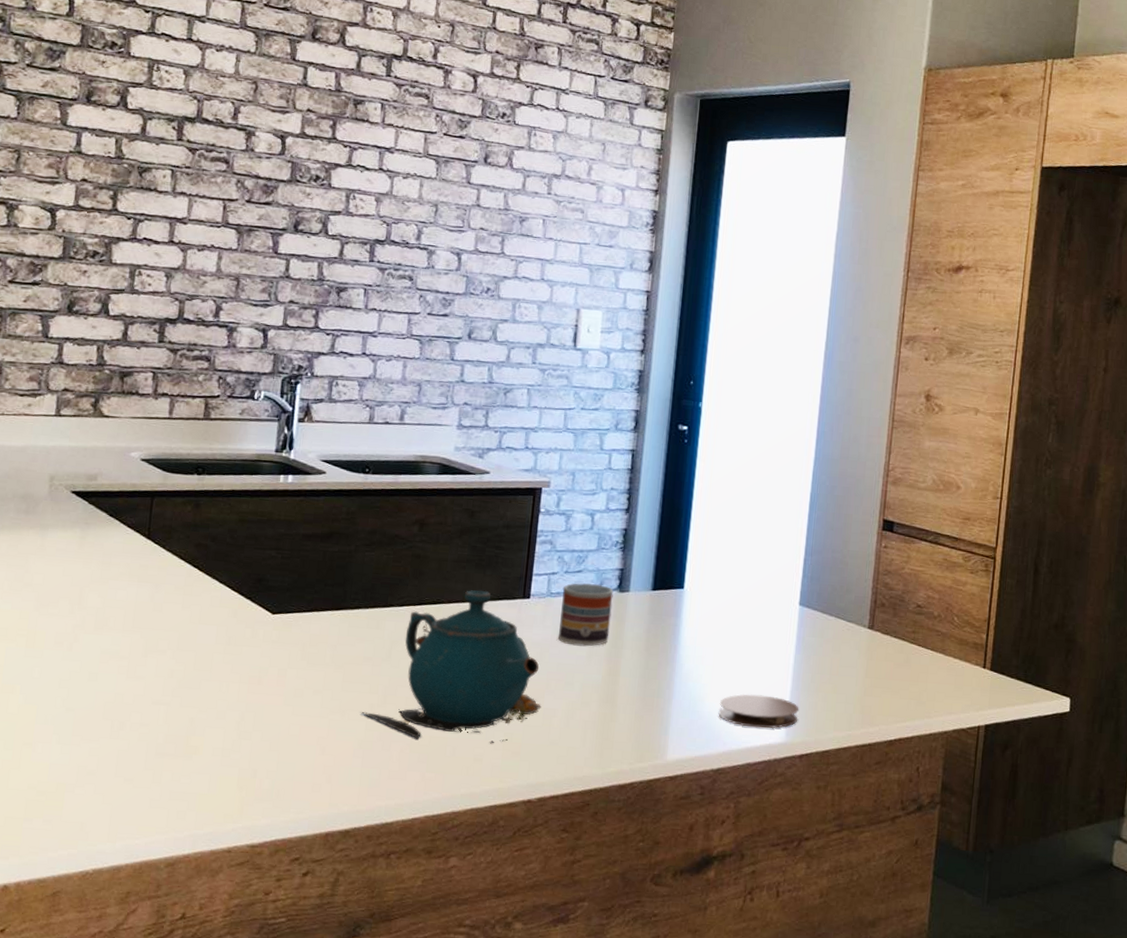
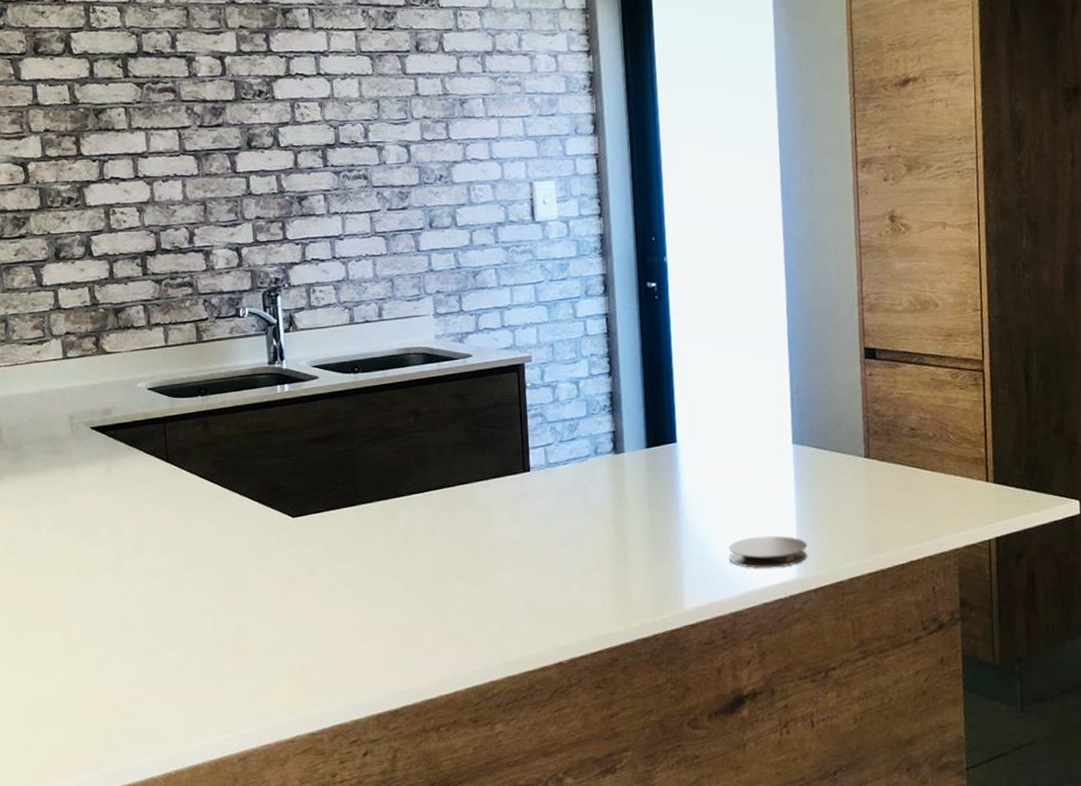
teapot: present [361,590,541,744] -> none [390,469,558,618]
cup: present [557,583,614,647] -> none [559,449,612,511]

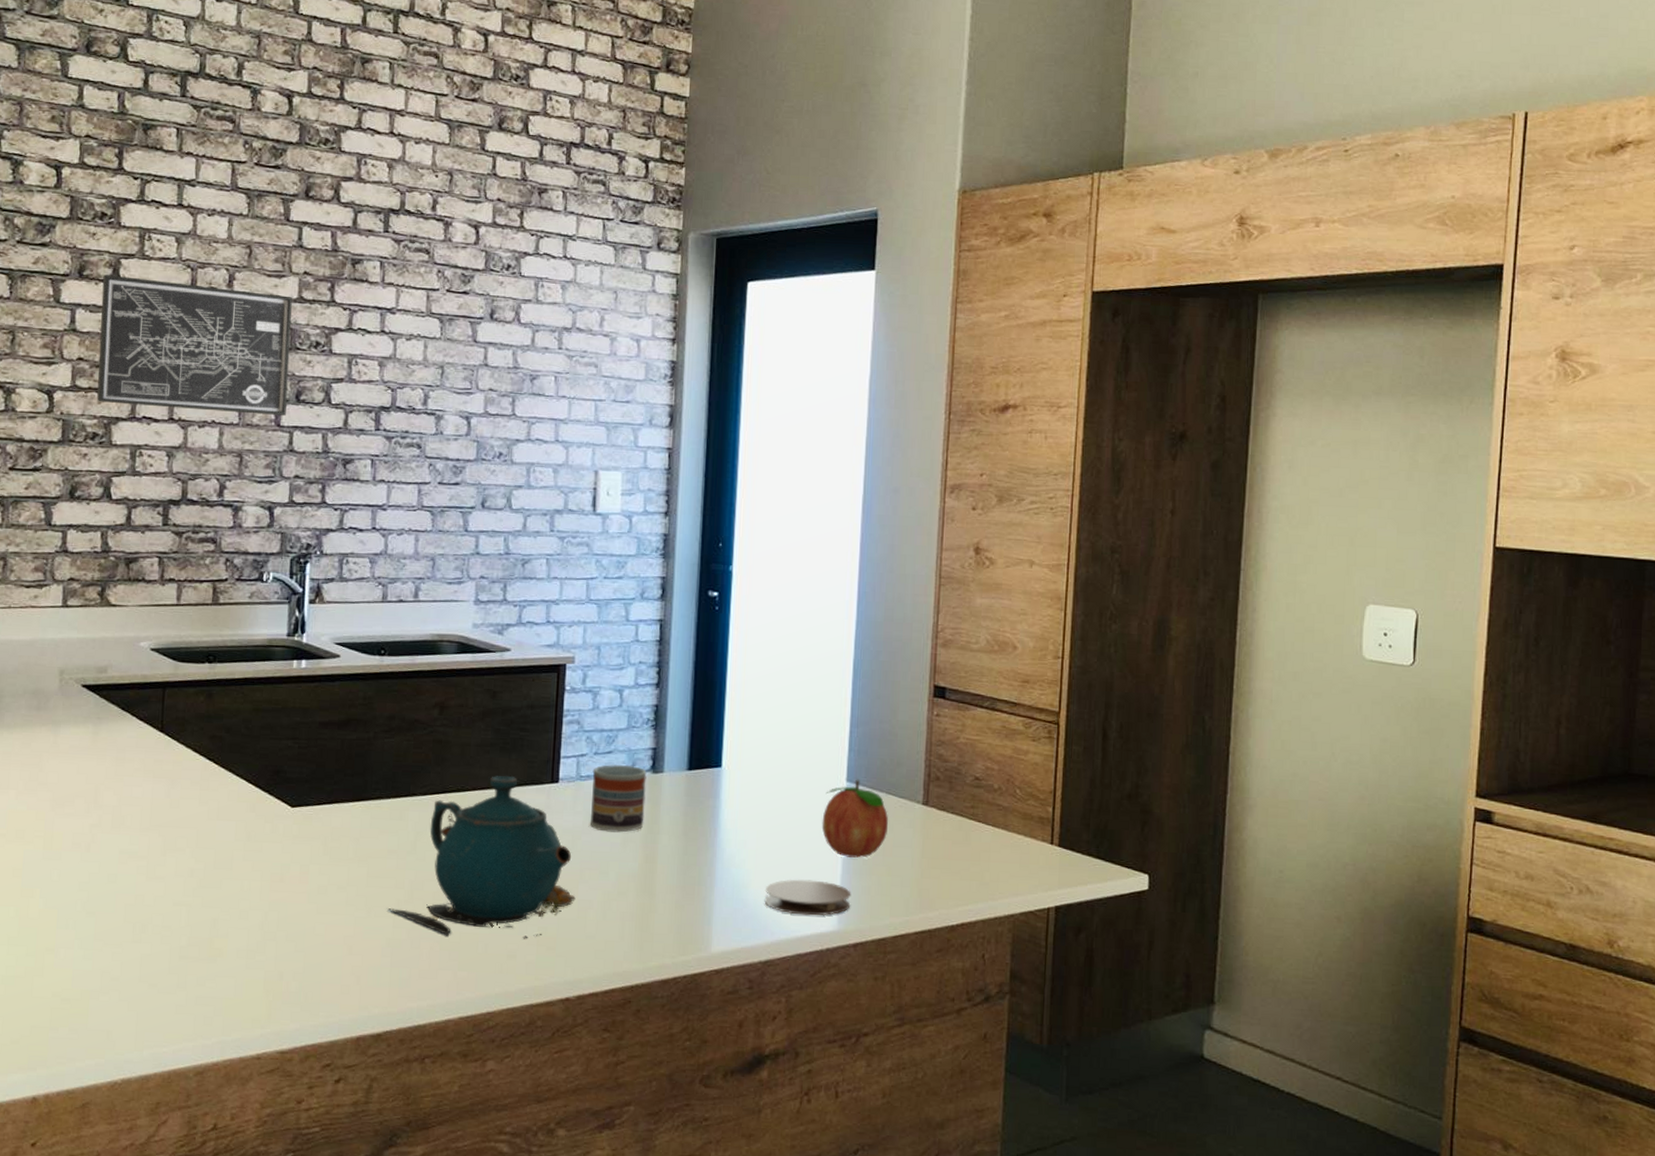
wall art: none [57,49,240,169] -> present [97,274,292,416]
teapot: none [390,469,558,618] -> present [387,775,576,939]
cup: none [559,449,612,511] -> present [589,765,647,833]
fruit: none [773,440,835,512] -> present [821,779,889,858]

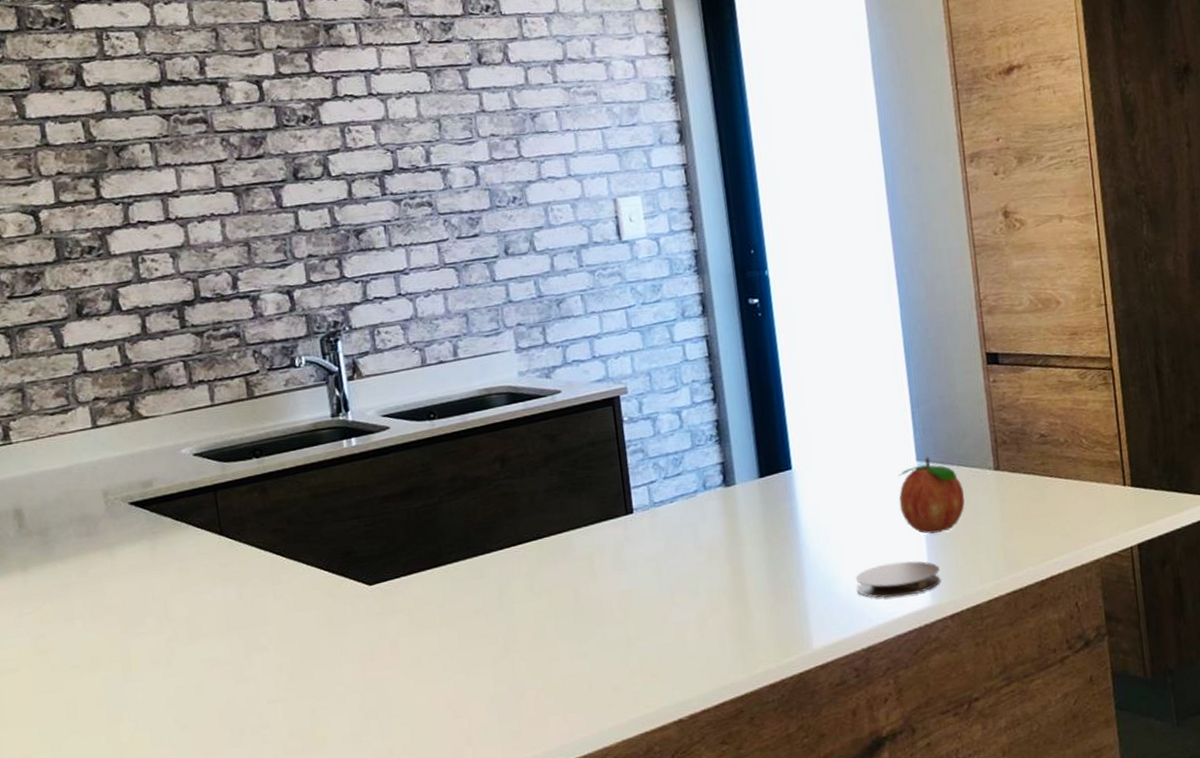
wall art: present [97,274,292,416] -> none [66,74,287,214]
teapot: present [387,775,576,939] -> none [485,514,671,683]
cup: present [589,765,647,833] -> none [665,483,726,553]

